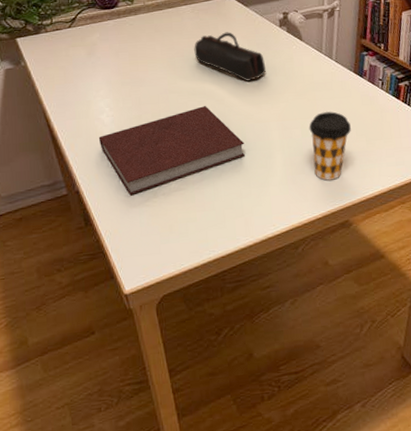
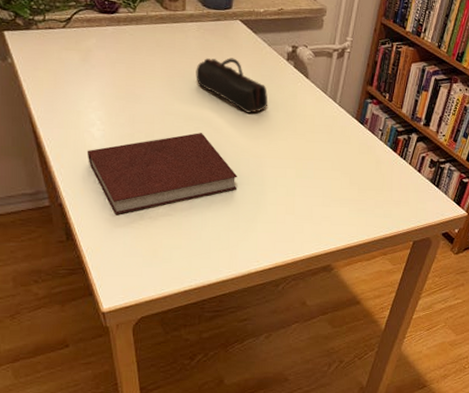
coffee cup: present [309,111,351,181] -> none [304,154,345,224]

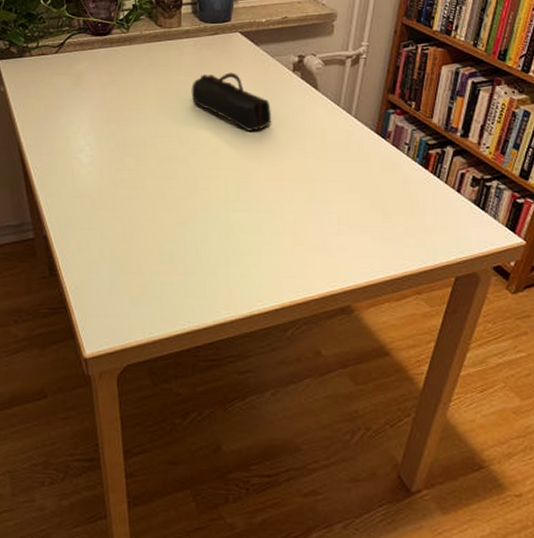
notebook: present [87,133,238,215] -> none [74,155,238,248]

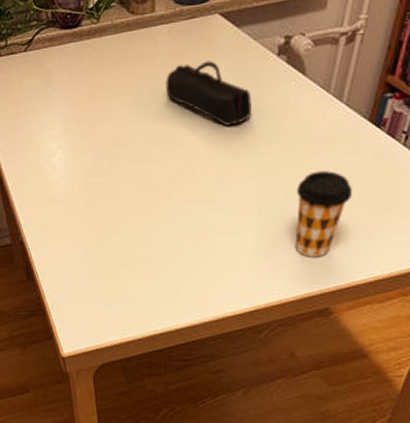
coffee cup: none [315,174,365,256] -> present [295,170,352,257]

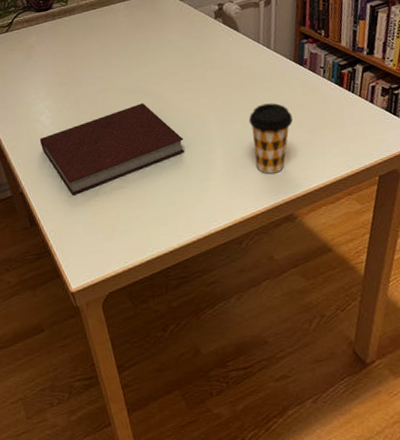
notebook: none [47,154,213,252] -> present [39,103,185,196]
pencil case: present [165,61,252,126] -> none [129,27,202,76]

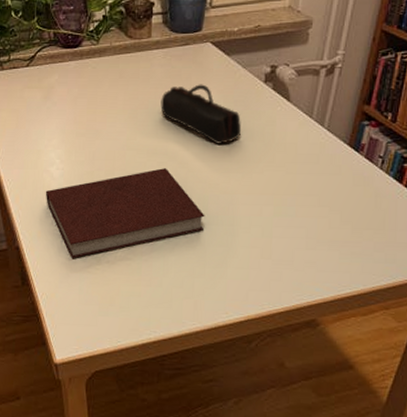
pencil case: none [129,27,202,76] -> present [160,84,241,144]
coffee cup: present [248,102,293,174] -> none [283,188,335,271]

